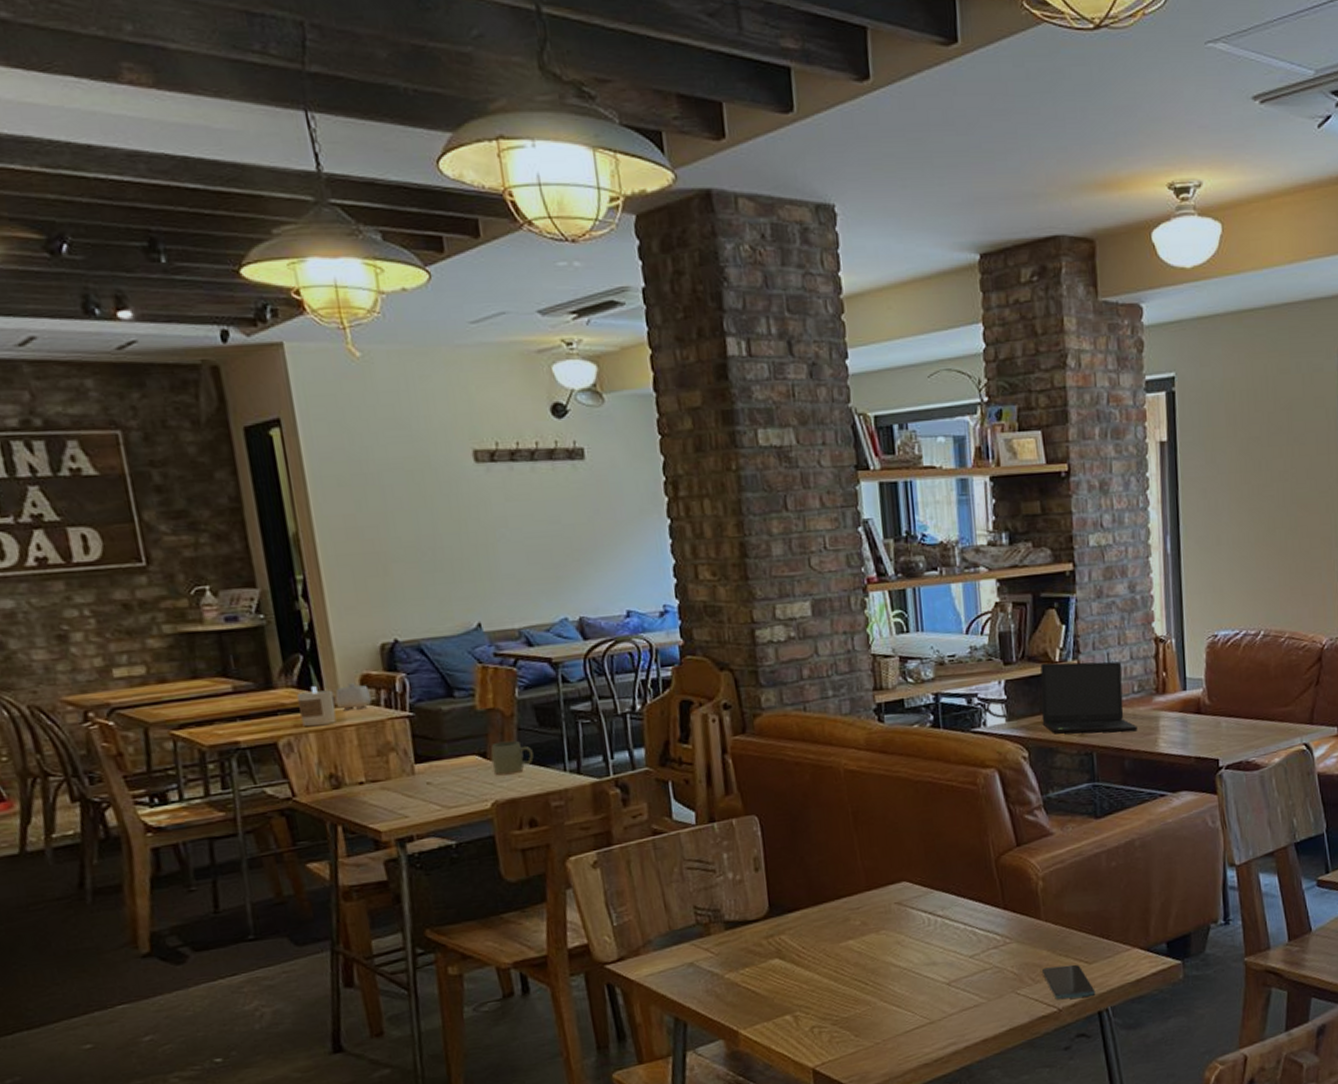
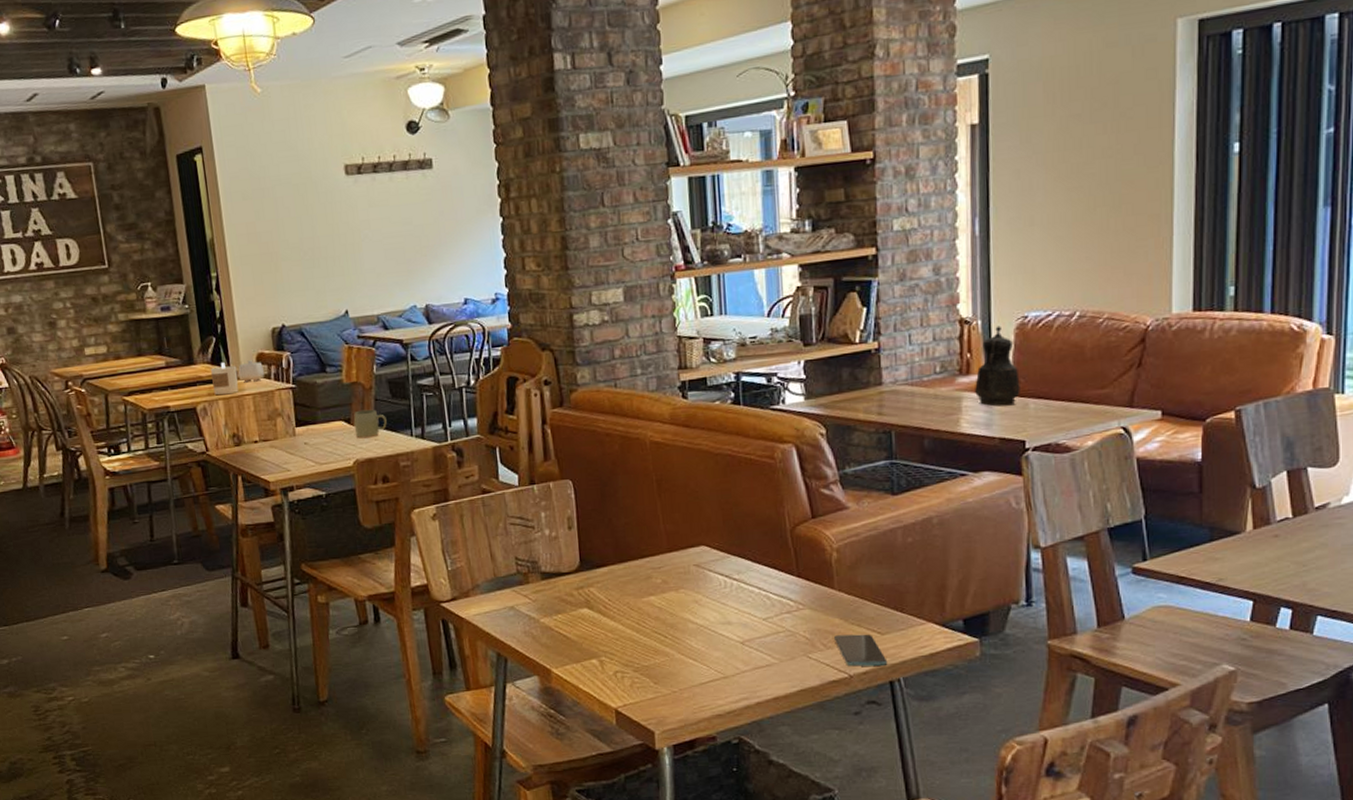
laptop: present [1040,661,1138,734] -> none [840,343,939,413]
coffeepot: none [1171,644,1213,726] -> present [975,326,1020,407]

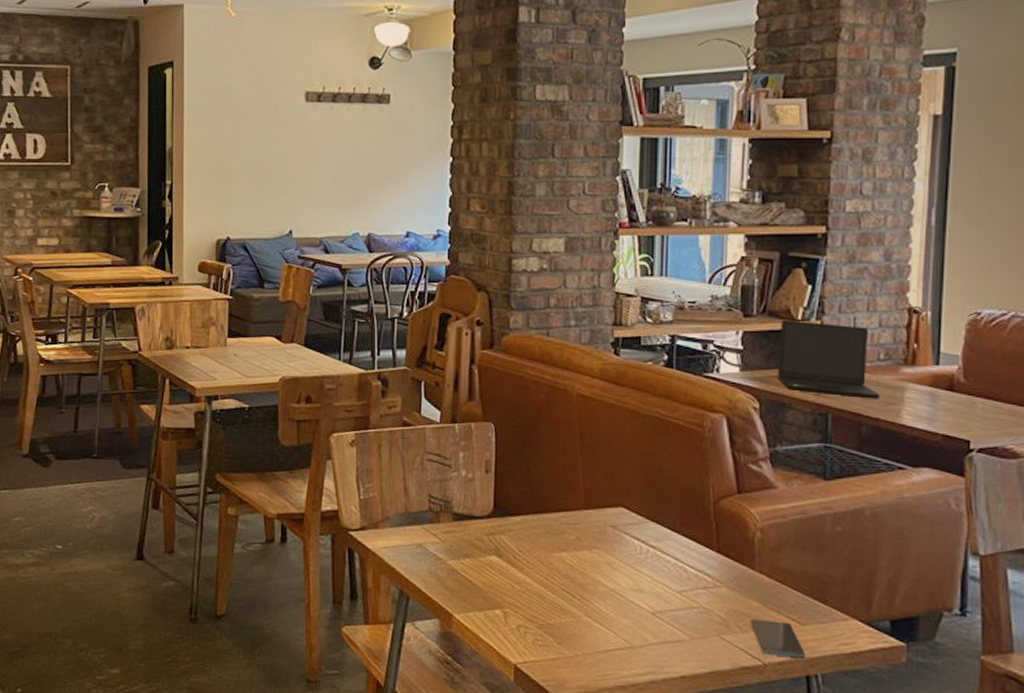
candle: present [211,363,239,396] -> none [154,267,179,299]
sugar bowl: present [238,360,264,383] -> none [180,268,204,290]
mug: present [353,409,387,439] -> none [284,328,317,357]
laptop: none [840,343,939,413] -> present [777,319,880,399]
coffeepot: present [975,326,1020,407] -> none [920,319,968,404]

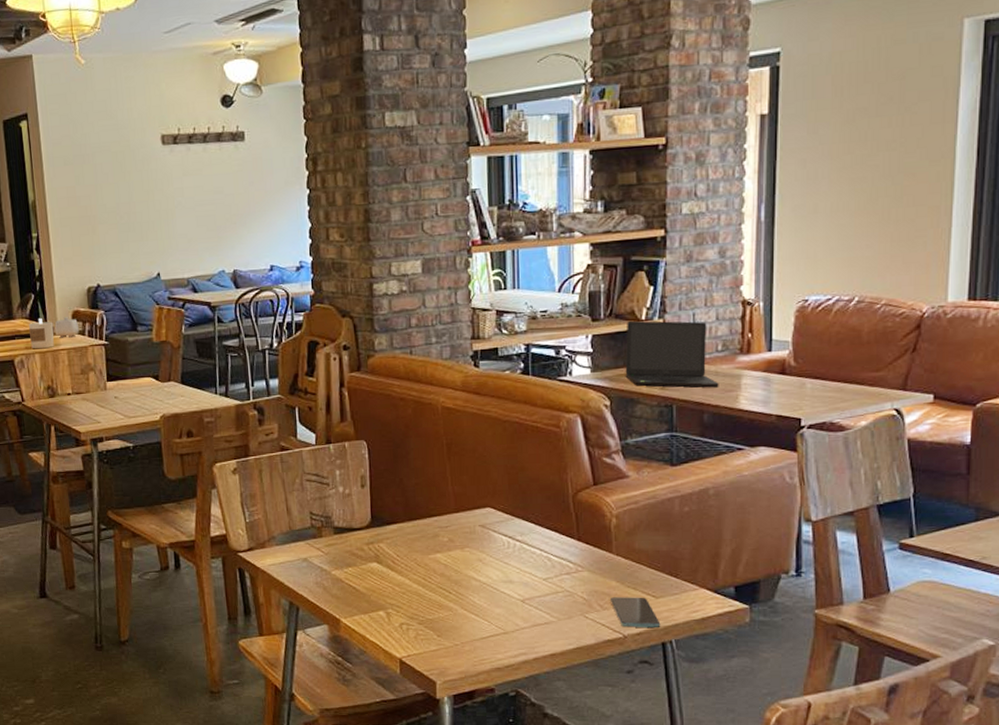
candle: none [154,267,179,299] -> present [29,318,55,349]
sugar bowl: none [180,268,204,290] -> present [55,317,79,339]

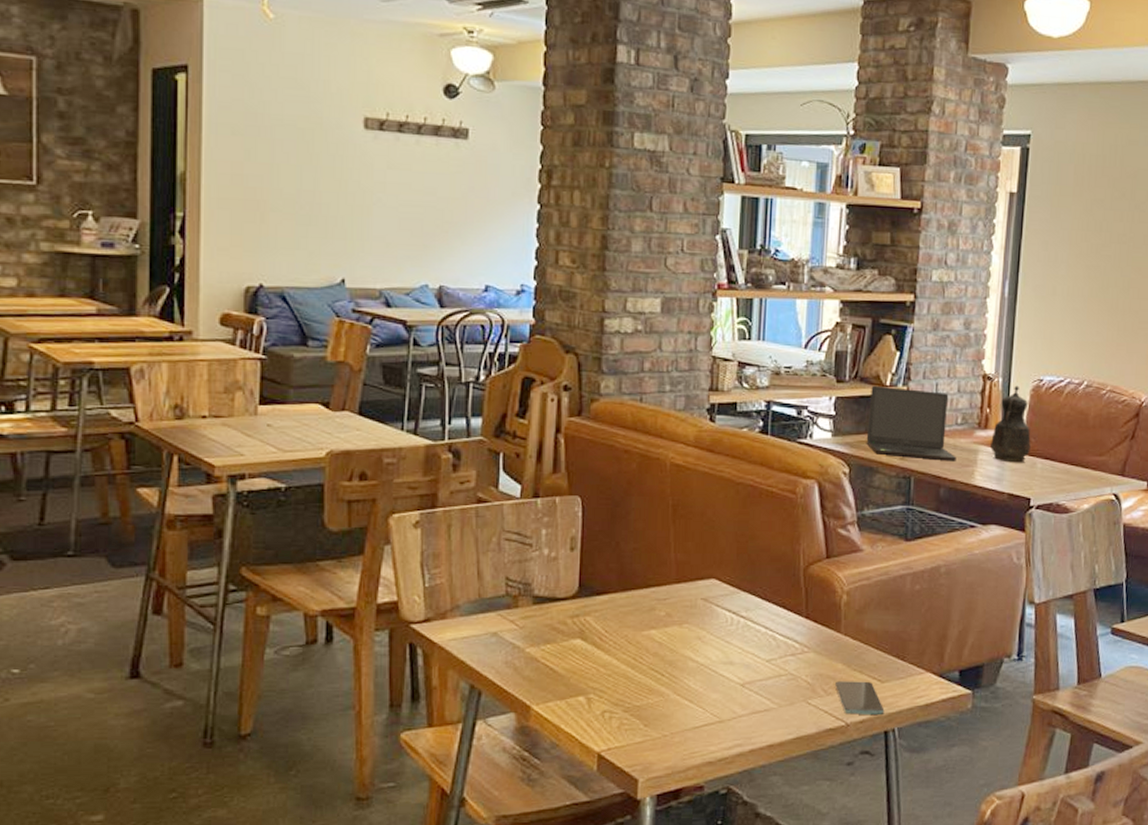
candle: present [29,318,55,349] -> none [157,319,193,357]
sugar bowl: present [55,317,79,339] -> none [194,320,227,348]
coffeepot: none [755,308,798,386] -> present [990,385,1031,464]

